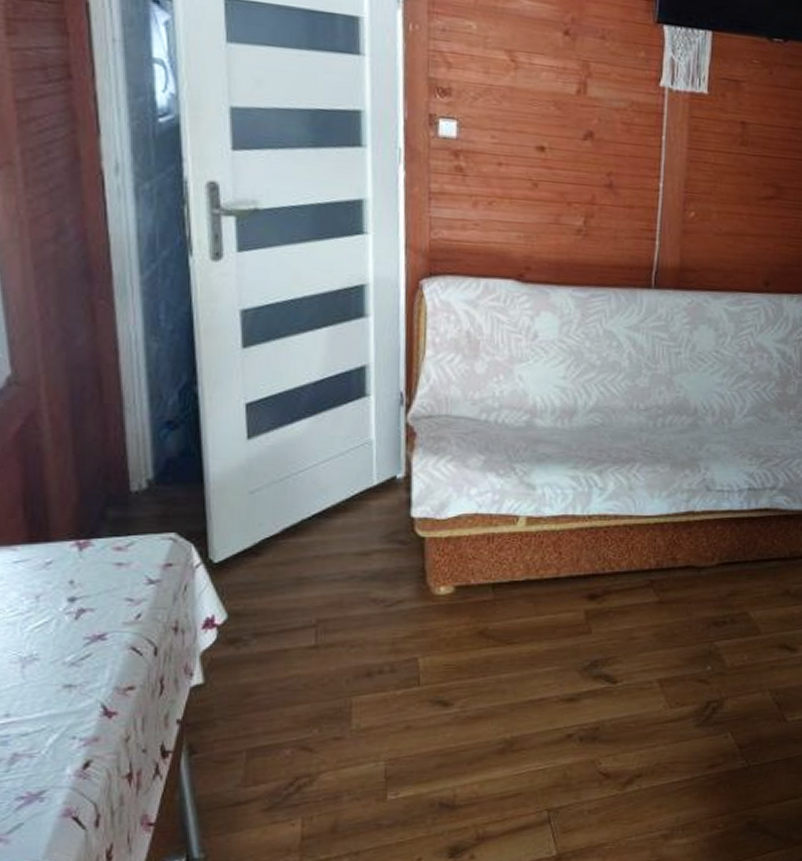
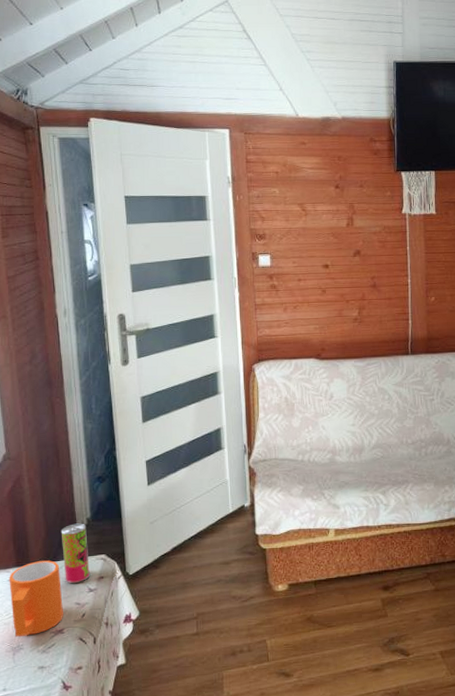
mug: none [15,537,105,642] -> present [9,560,63,637]
beverage can: none [103,486,152,572] -> present [61,523,91,584]

